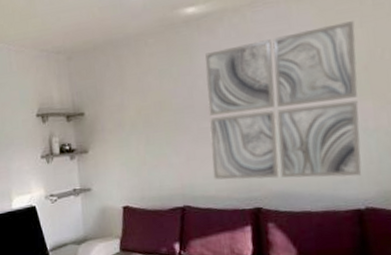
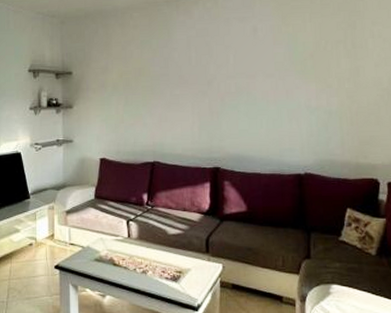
wall art: present [205,21,362,180] -> none [180,16,305,146]

